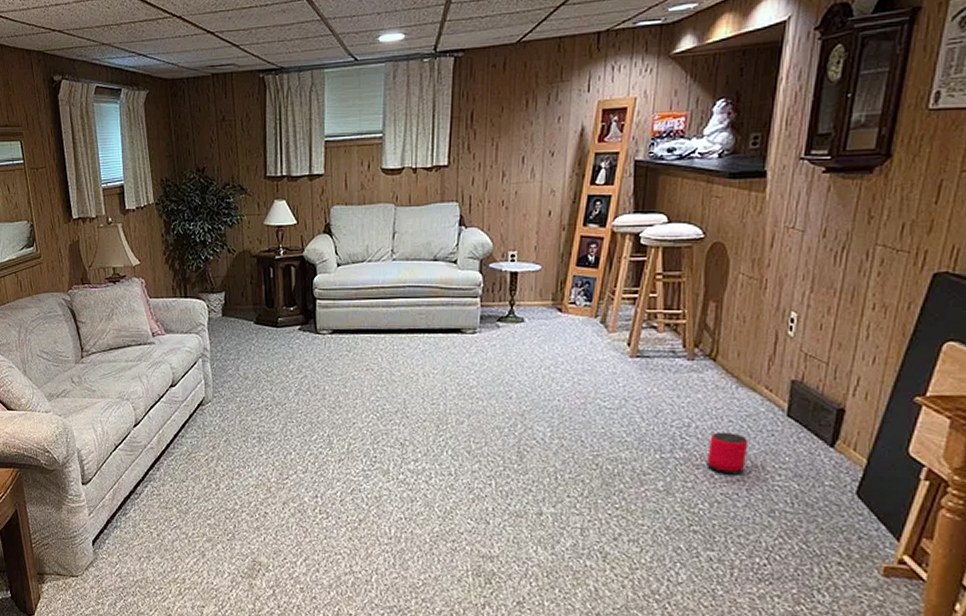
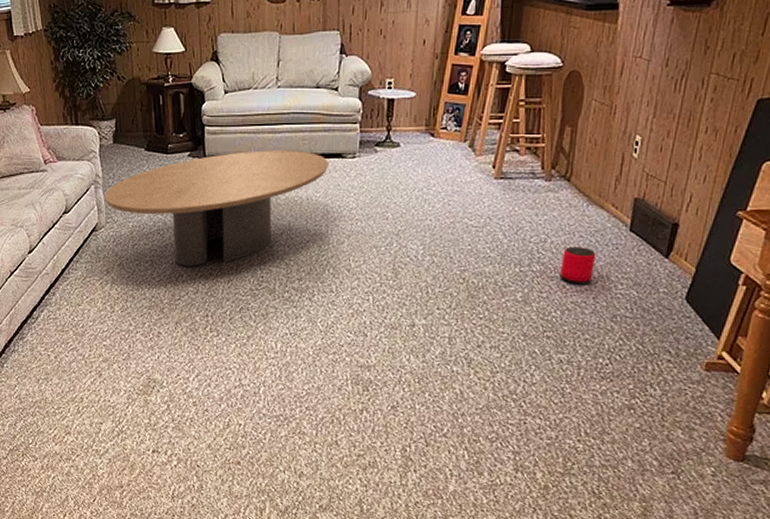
coffee table: none [212,325,447,444] -> present [104,150,328,266]

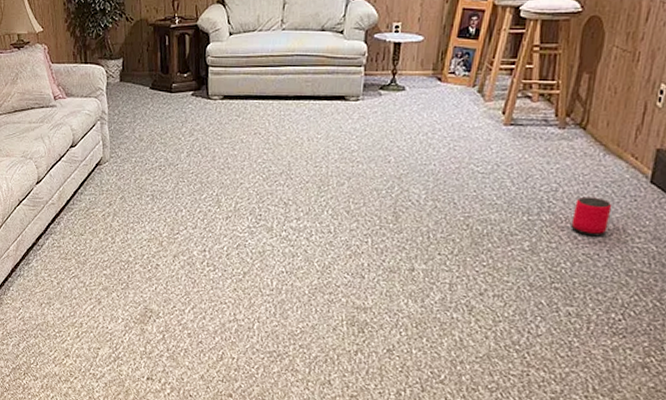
coffee table: present [104,150,328,266] -> none [109,91,331,202]

